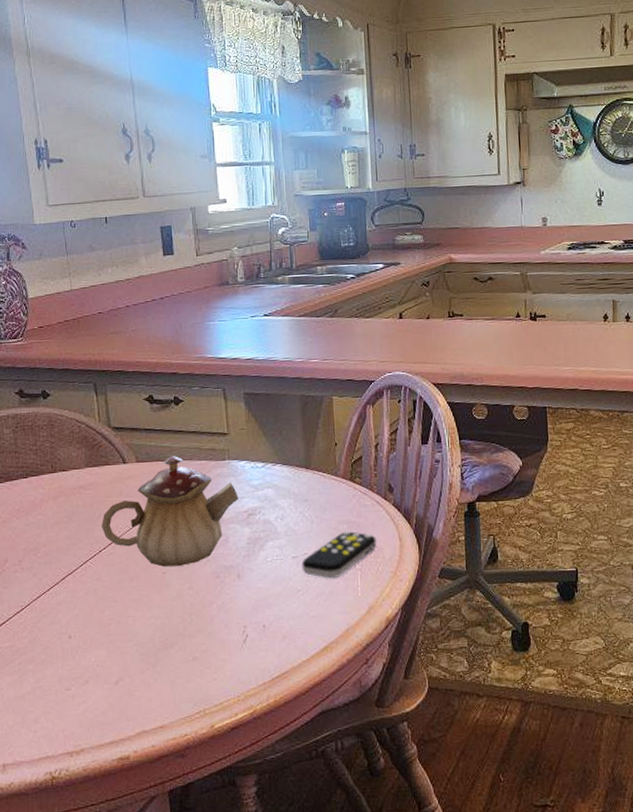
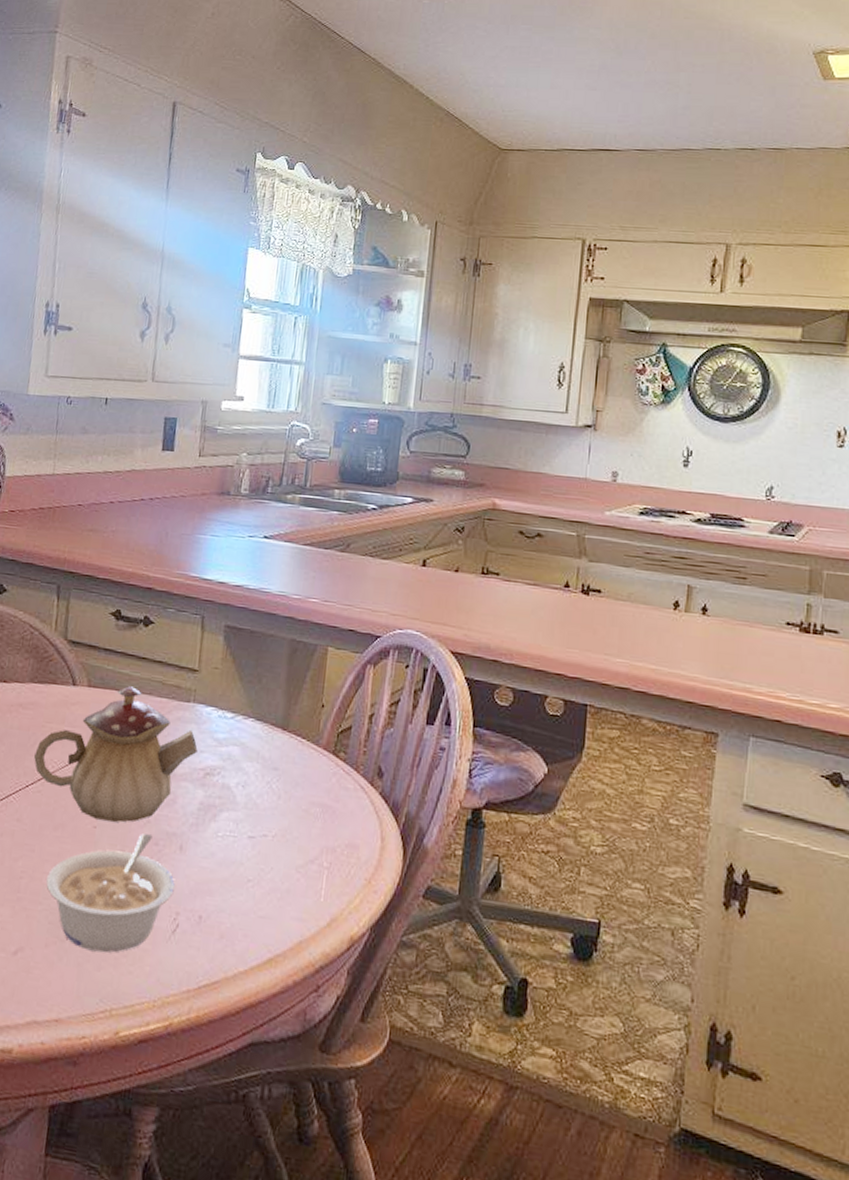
legume: none [132,570,239,669] -> present [46,834,175,953]
remote control: present [301,531,377,579] -> none [257,816,353,874]

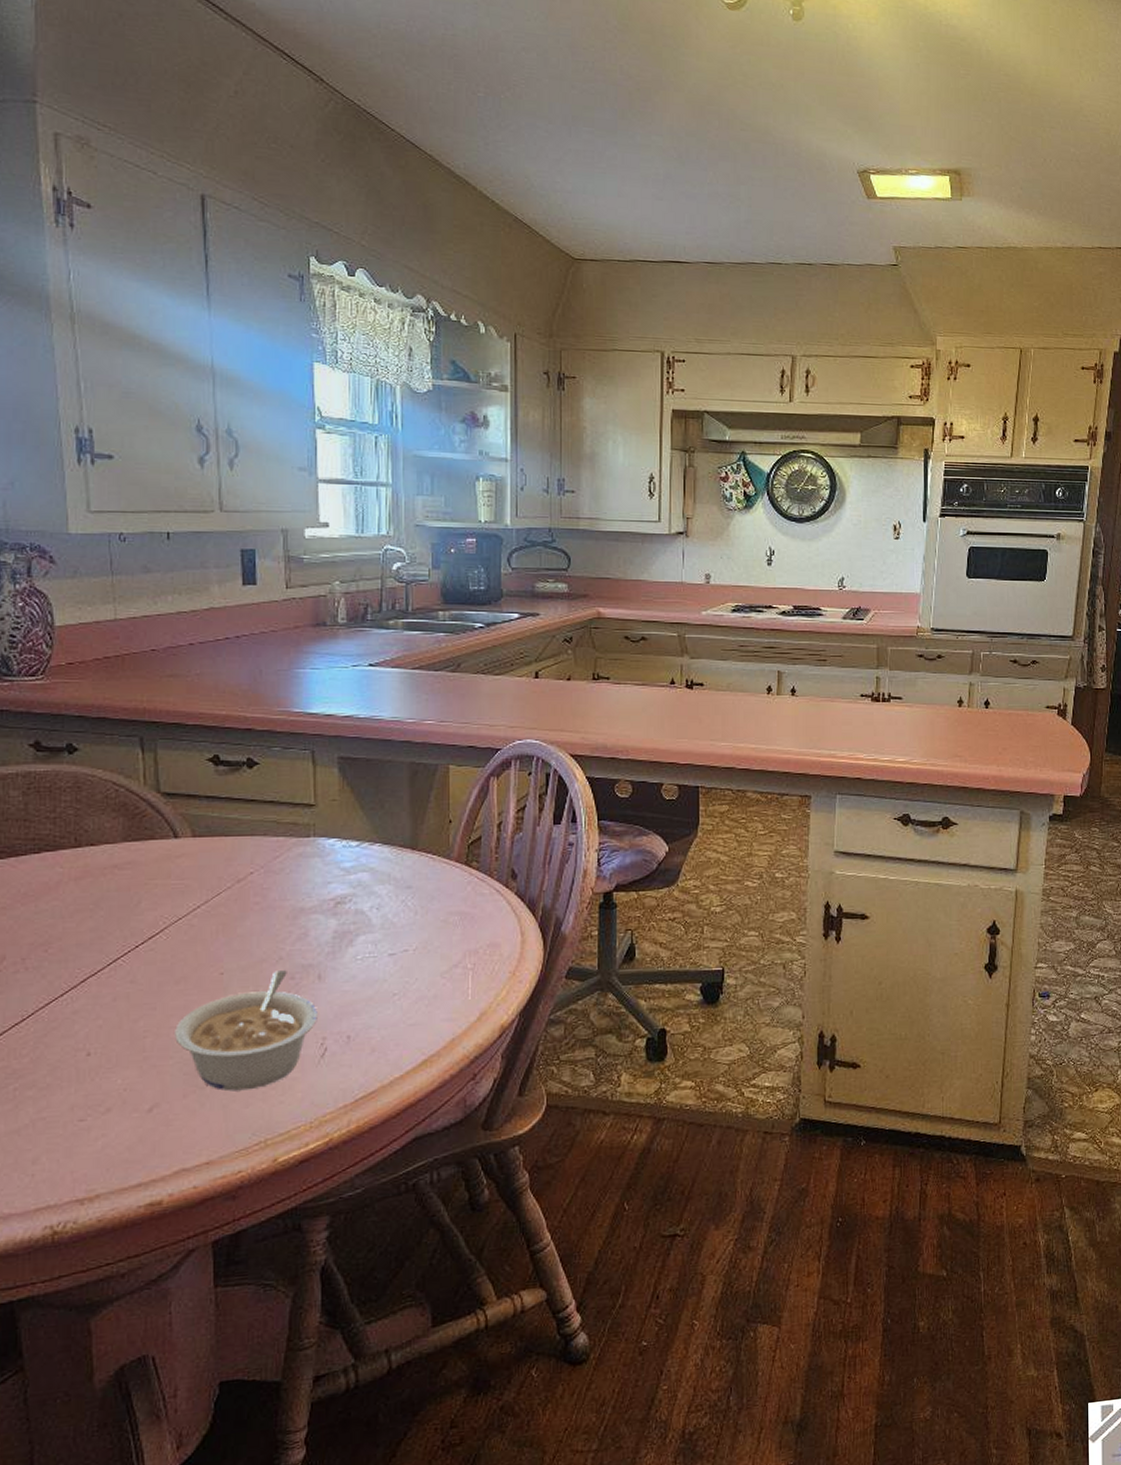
teapot: present [34,686,198,823] -> none [141,830,324,966]

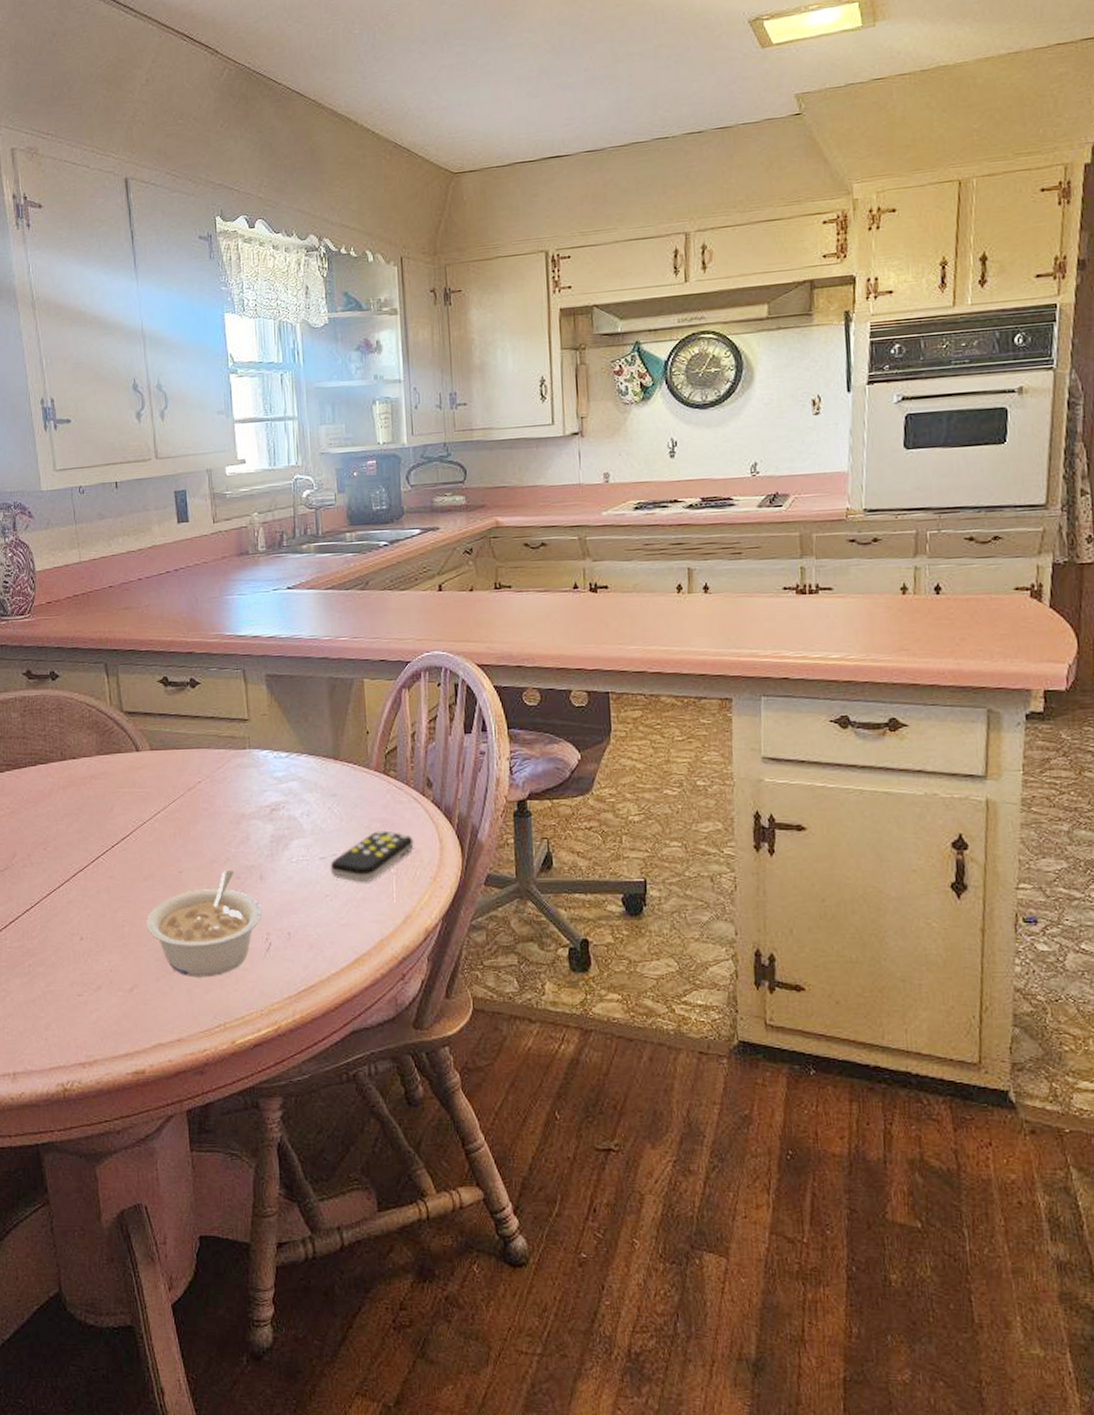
remote control: none [400,924,494,980] -> present [330,830,414,883]

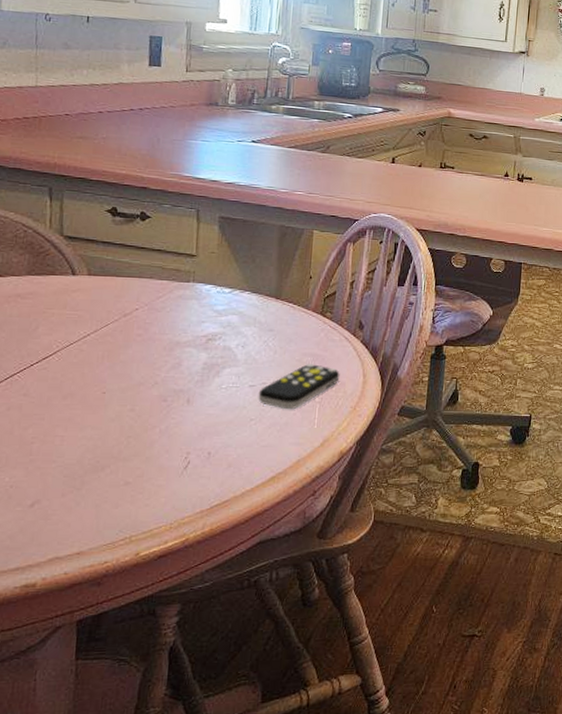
legume: present [146,871,262,978] -> none [59,393,184,493]

